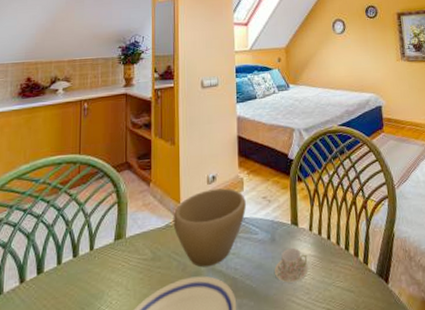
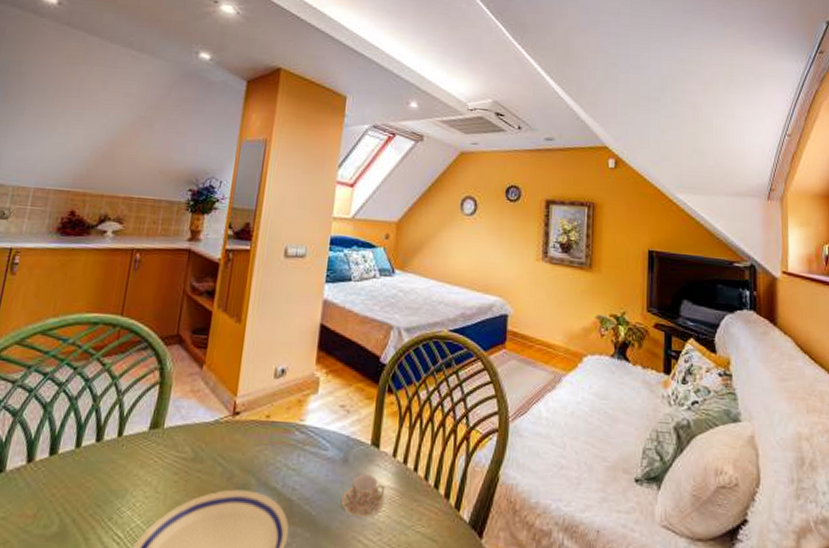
bowl: present [173,188,246,268] -> none [224,385,319,481]

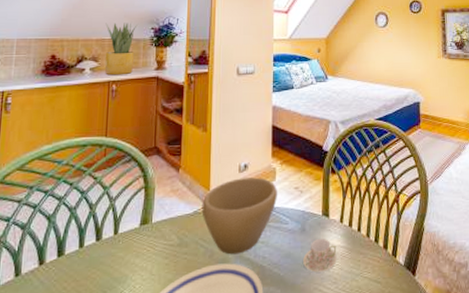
planter: none [129,178,173,243] -> present [104,22,138,76]
bowl: none [224,385,319,481] -> present [201,177,277,255]

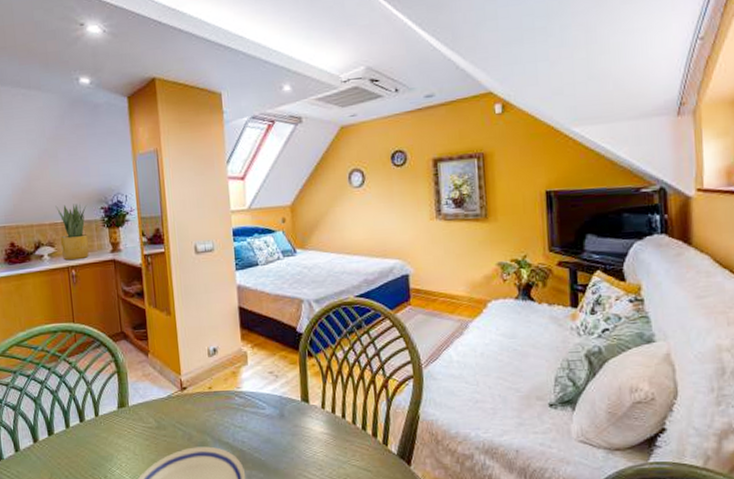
bowl: present [201,177,277,255] -> none [174,361,251,438]
teacup: present [303,238,337,273] -> none [284,424,321,458]

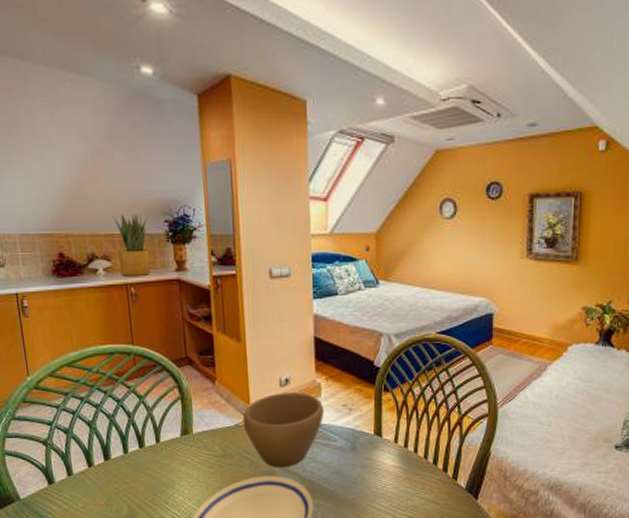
bowl: none [174,361,251,438] -> present [242,392,324,468]

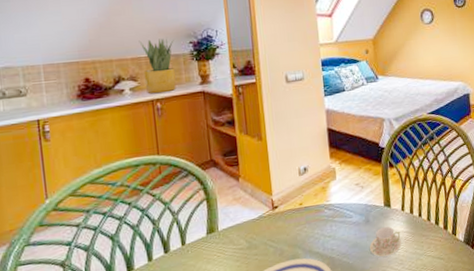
bowl: present [242,392,324,468] -> none [266,178,340,251]
teacup: none [354,457,391,490] -> present [370,226,402,257]

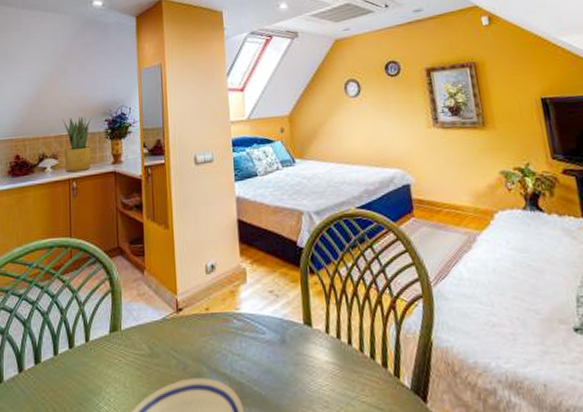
teacup: present [370,226,402,257] -> none [286,351,326,393]

